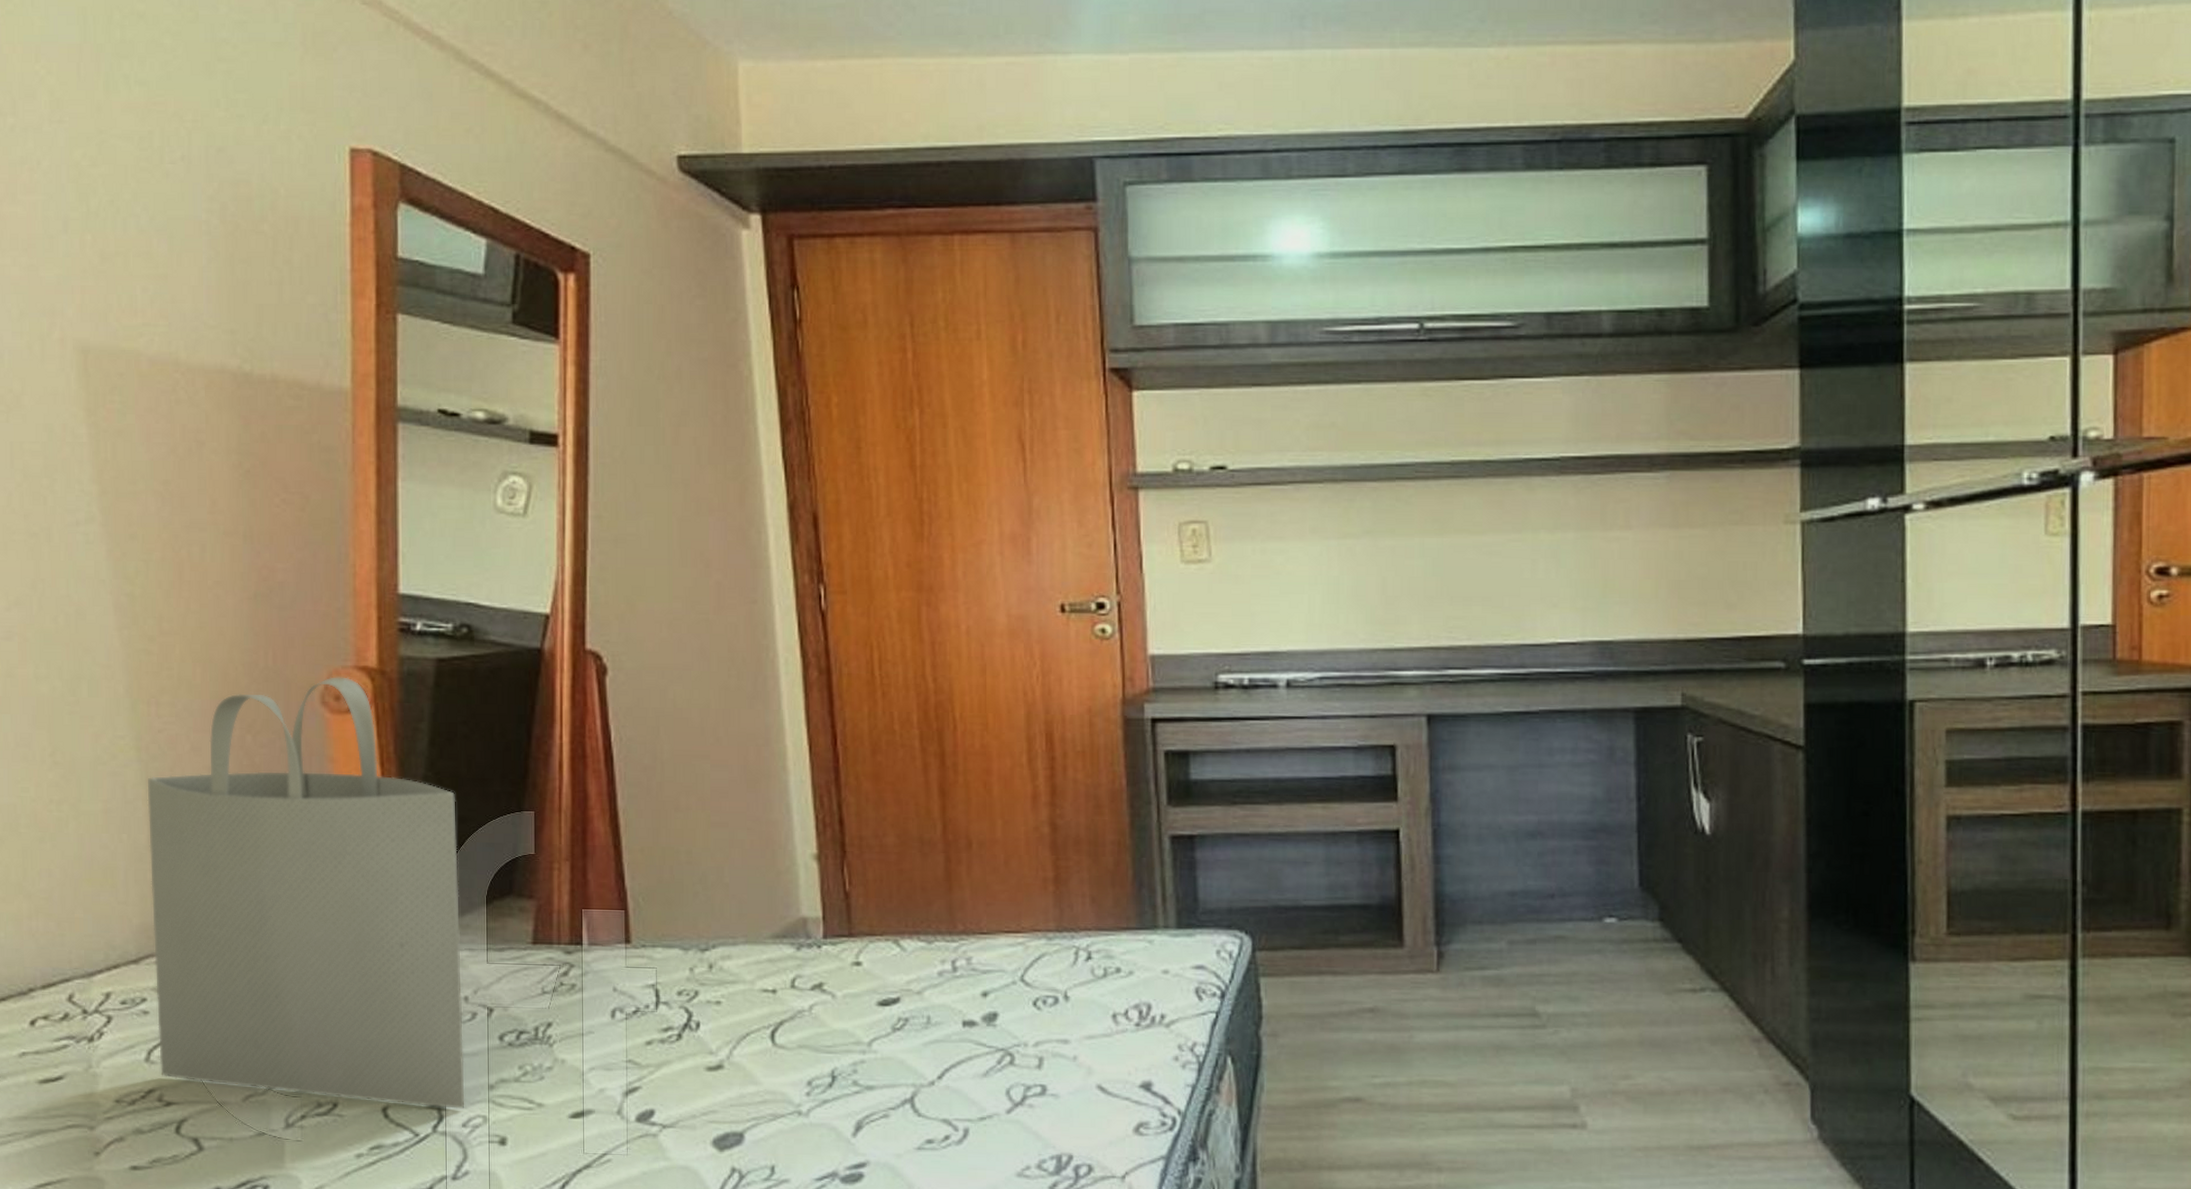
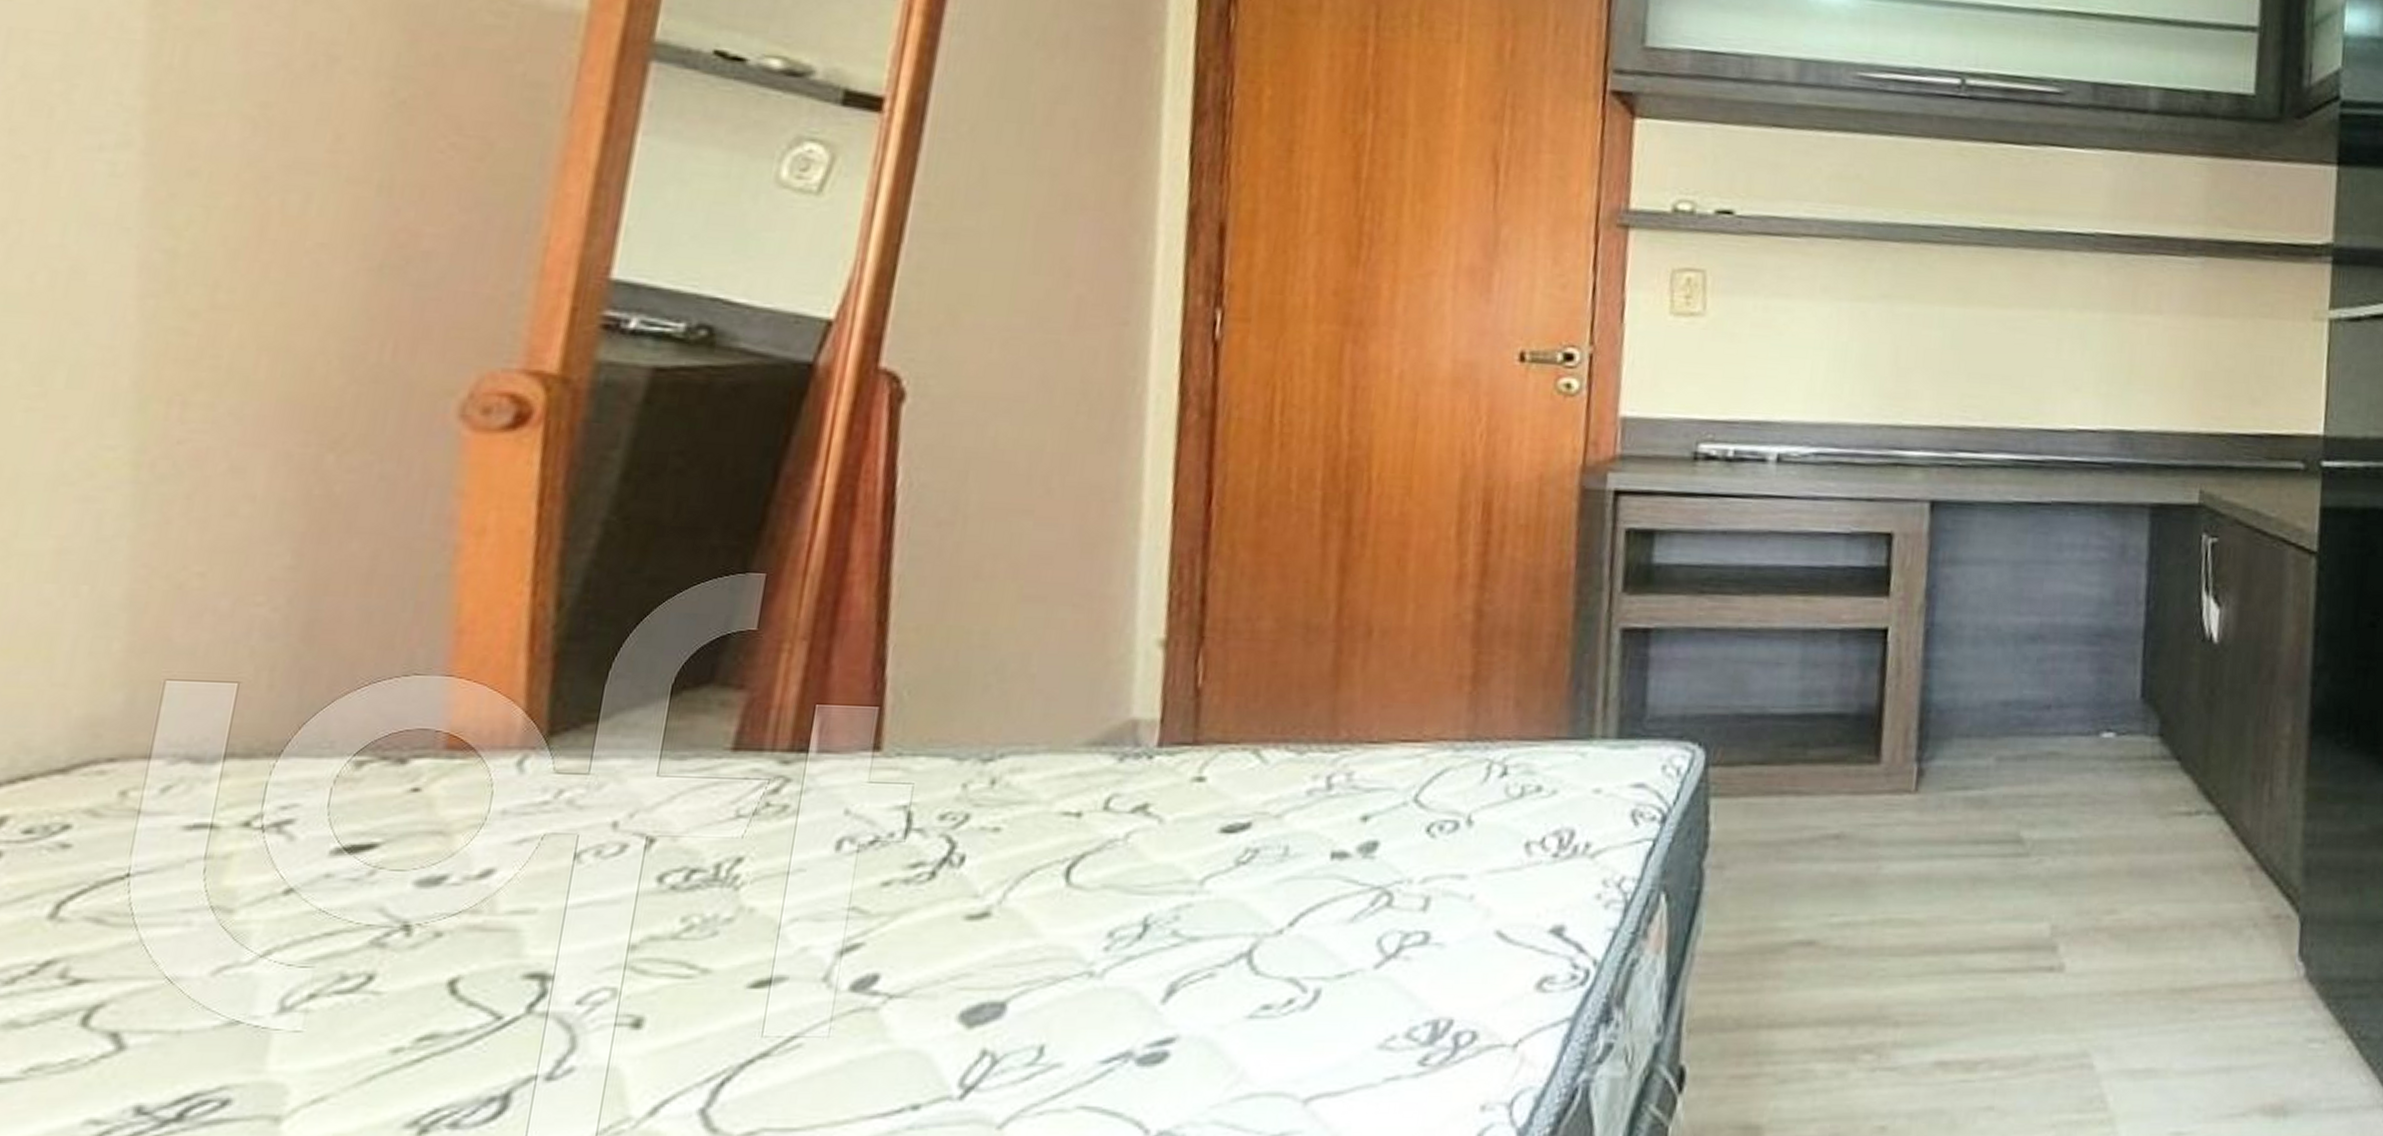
tote bag: present [147,676,465,1109] -> none [72,382,649,979]

